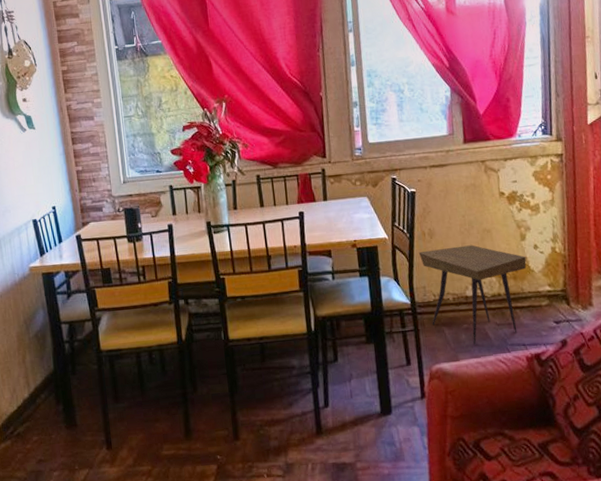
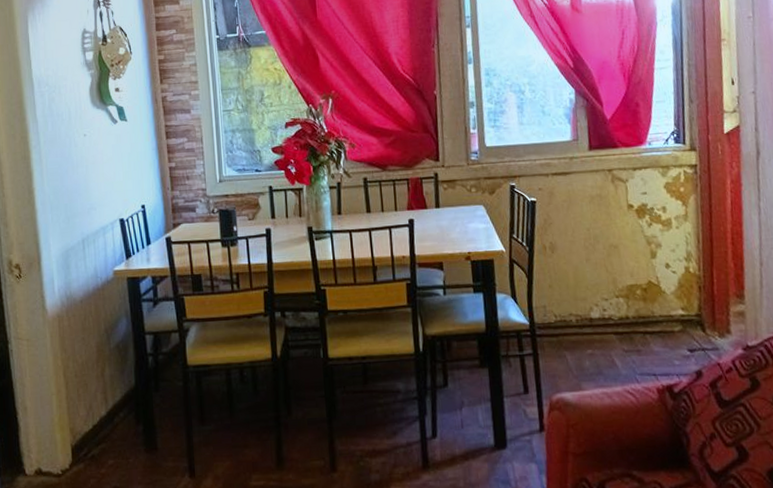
side table: present [418,245,527,345] -> none [538,261,658,373]

